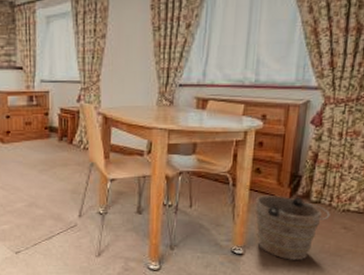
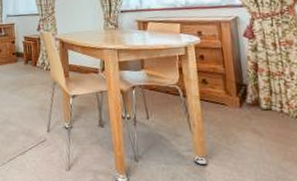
bucket: present [254,196,330,260] -> none [207,104,285,170]

